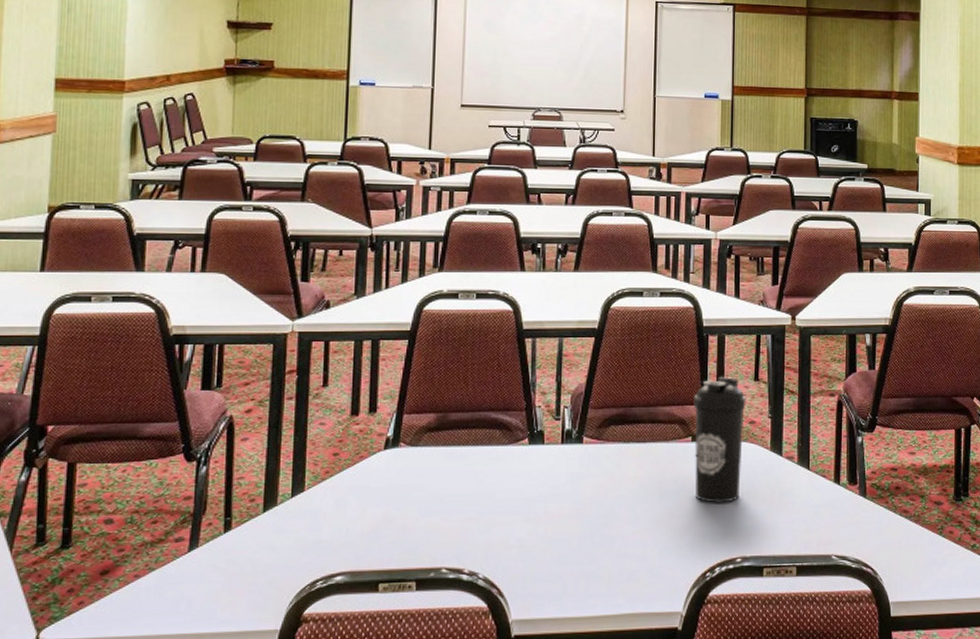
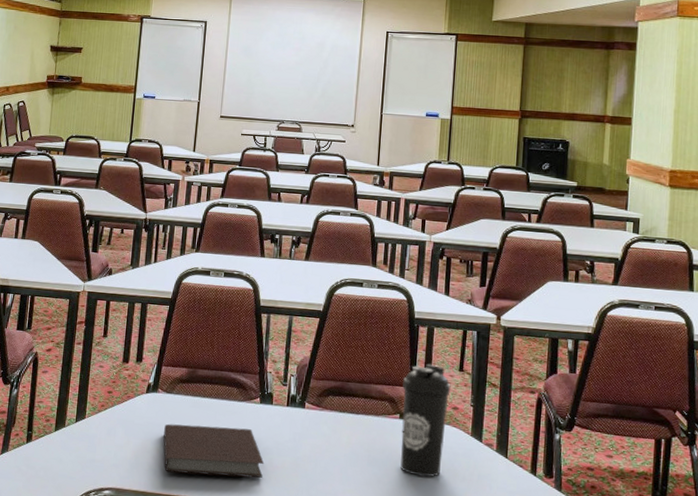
notebook: none [410,476,538,542] -> present [163,423,265,478]

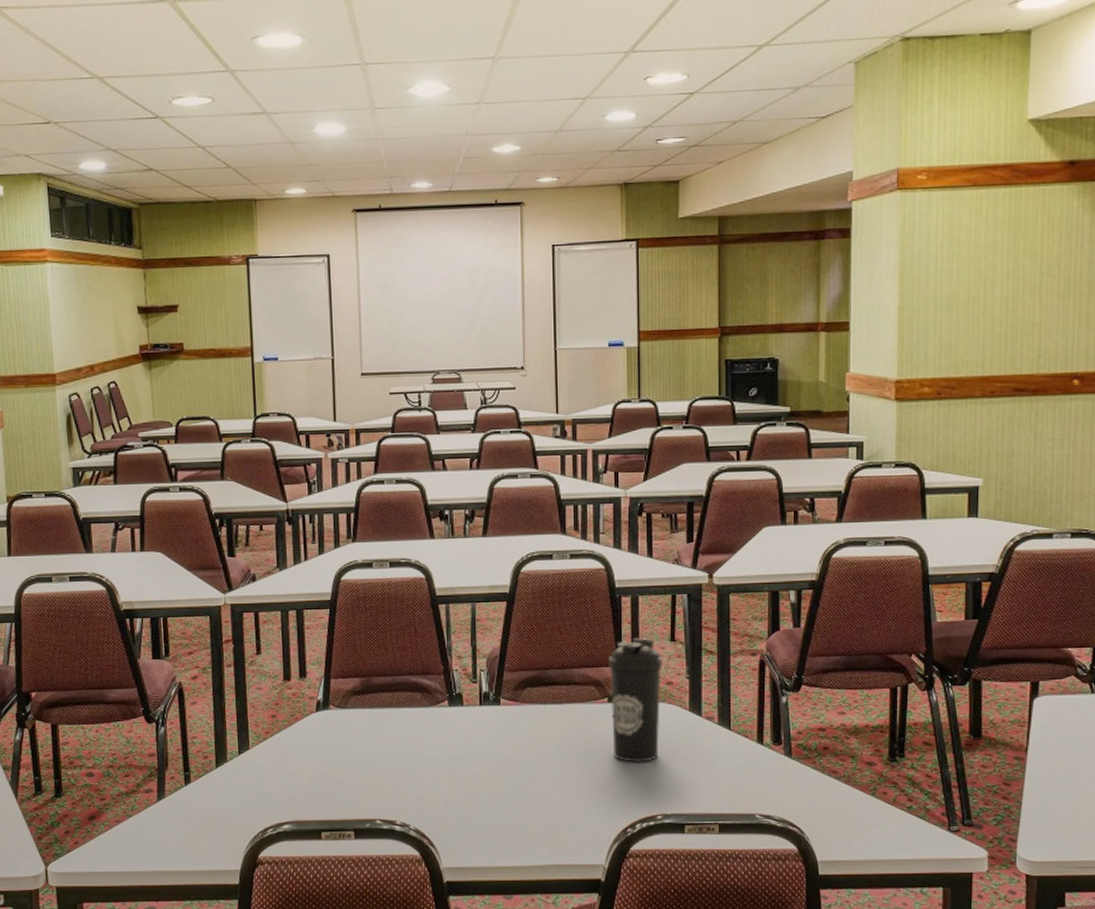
notebook: present [163,423,265,478] -> none [342,736,462,796]

